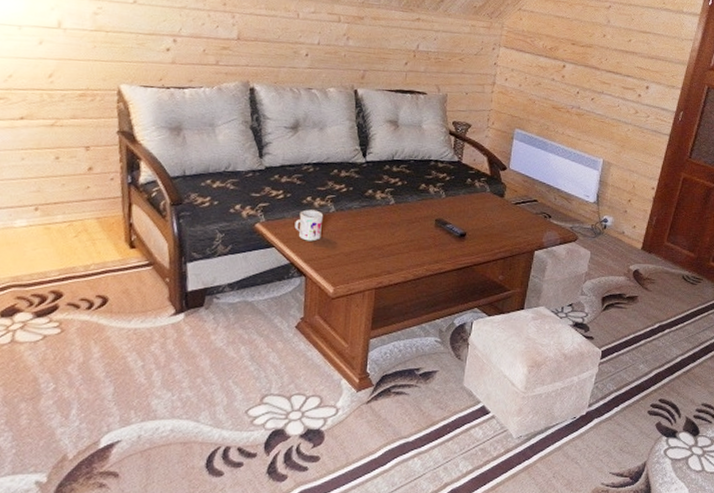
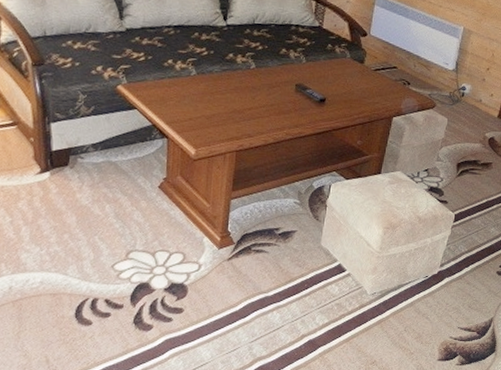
mug: present [294,209,324,241] -> none [156,72,185,104]

